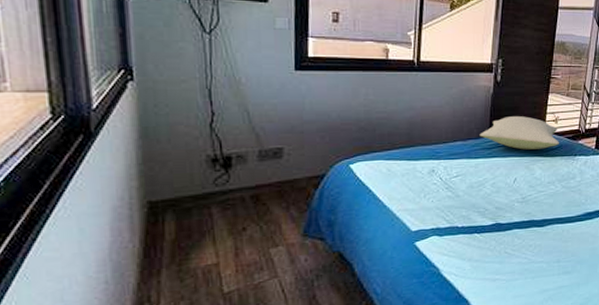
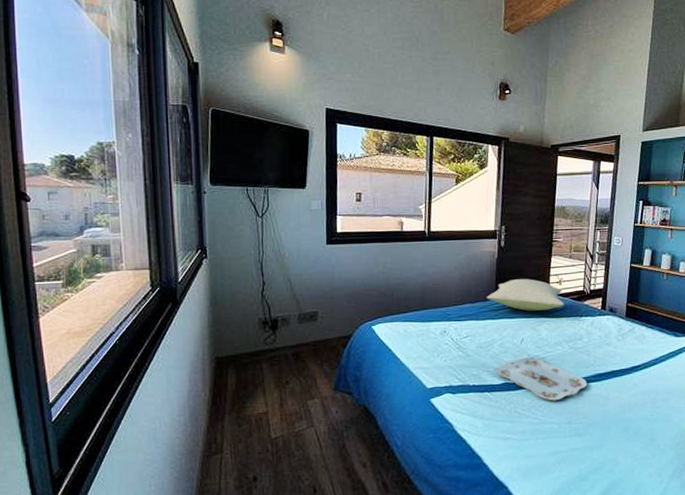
serving tray: none [485,196,578,241] -> present [495,357,588,401]

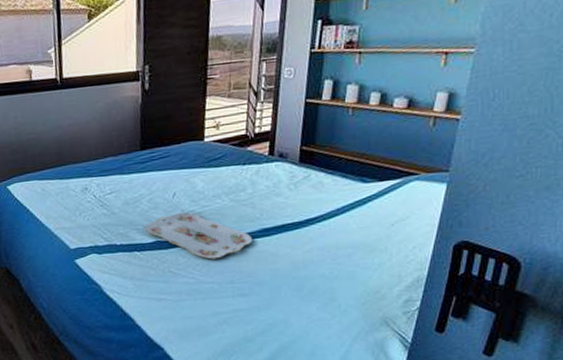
pillow: present [486,279,564,311] -> none [131,124,223,162]

